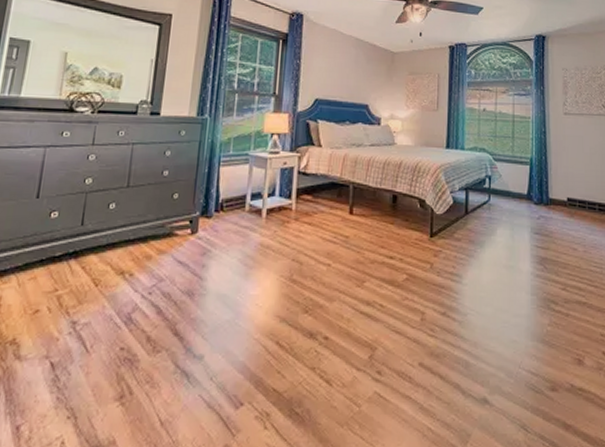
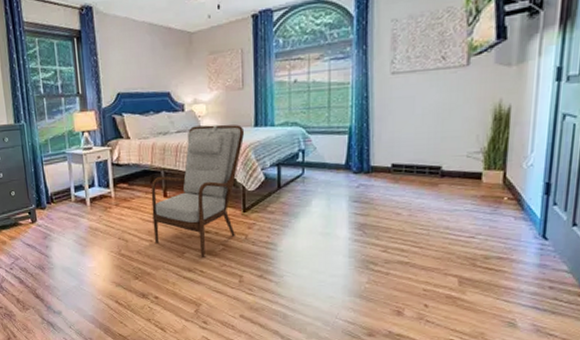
armchair: none [332,141,437,288] -> present [151,124,245,257]

